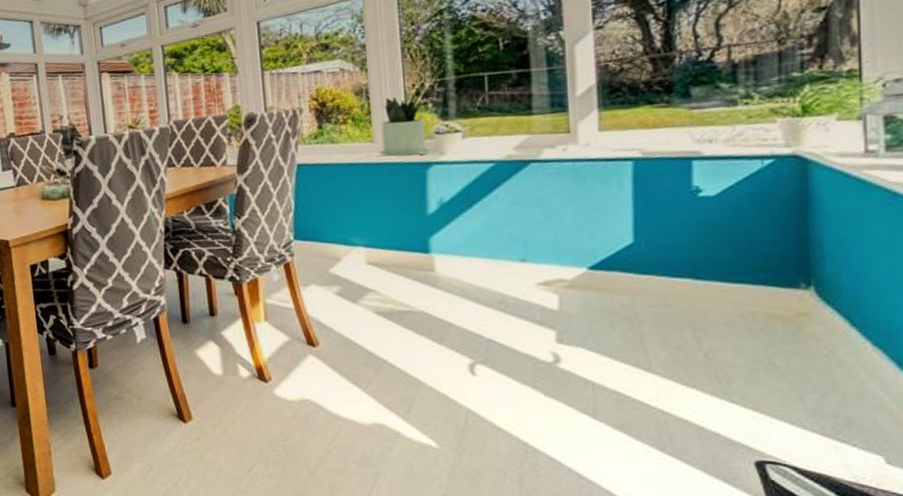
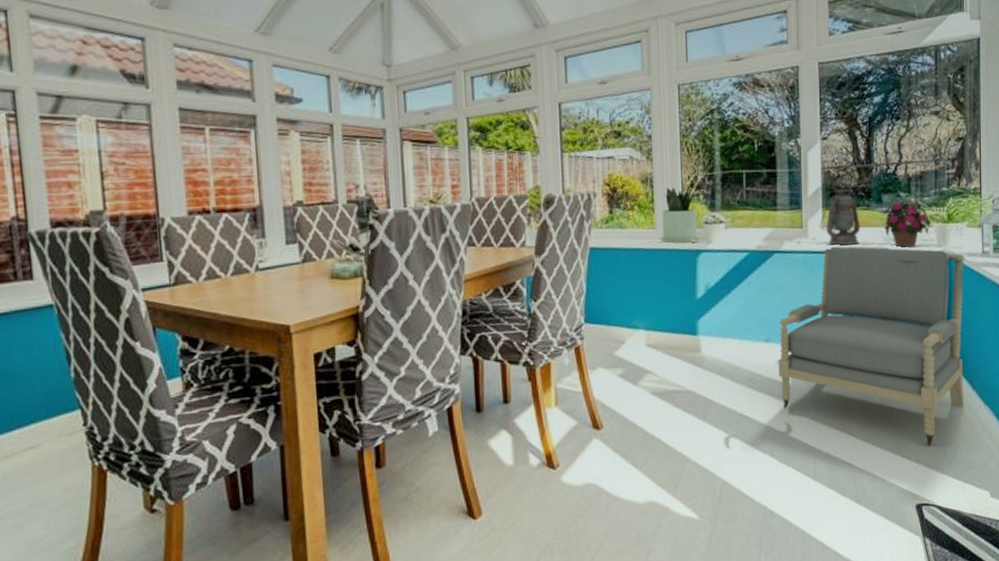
armchair: none [539,151,836,392] -> present [778,246,965,446]
lantern: none [594,83,657,151] -> present [819,188,860,246]
potted flower: none [691,93,773,150] -> present [882,201,931,247]

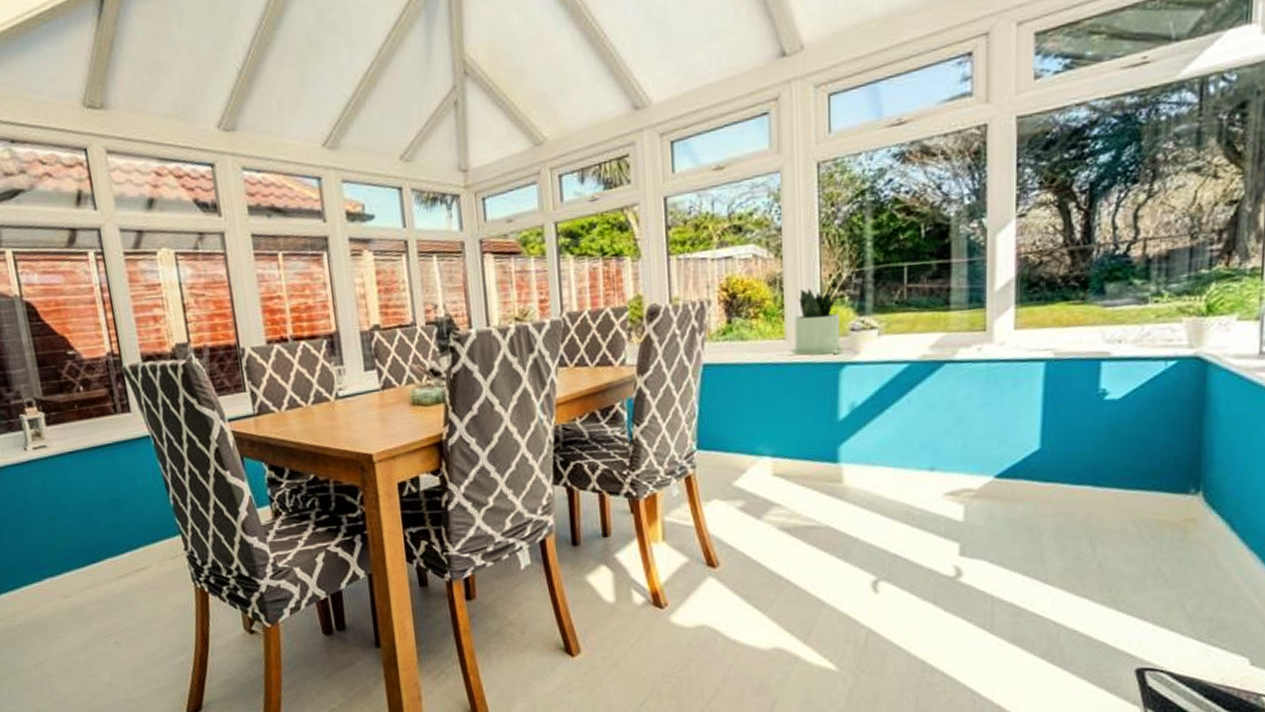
armchair: present [778,246,965,446] -> none [946,352,1231,599]
lantern: present [819,188,860,246] -> none [1010,277,1071,352]
potted flower: present [882,201,931,247] -> none [1104,290,1180,351]

